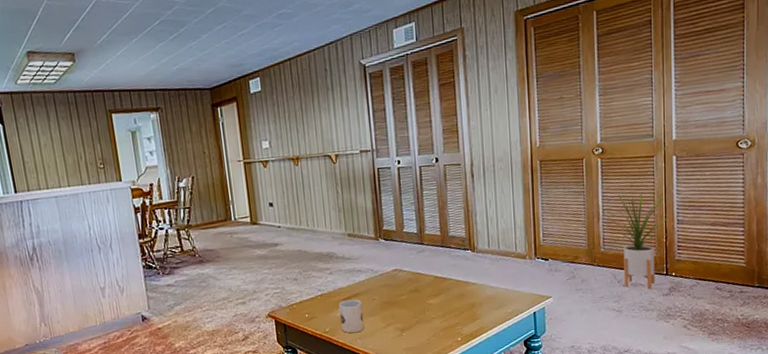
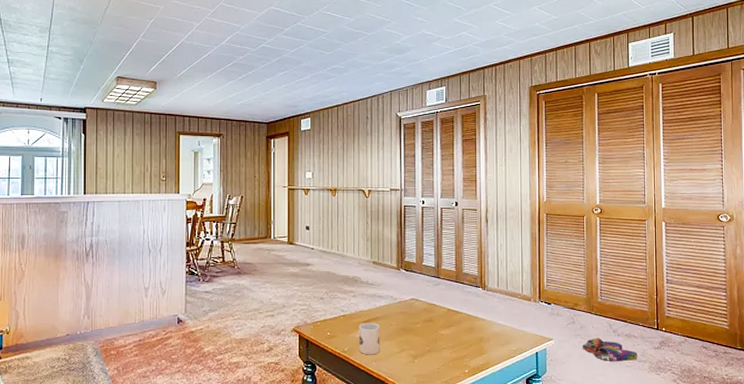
slippers: none [585,289,645,314] -> present [583,337,637,361]
house plant: present [603,187,671,290] -> none [600,245,661,342]

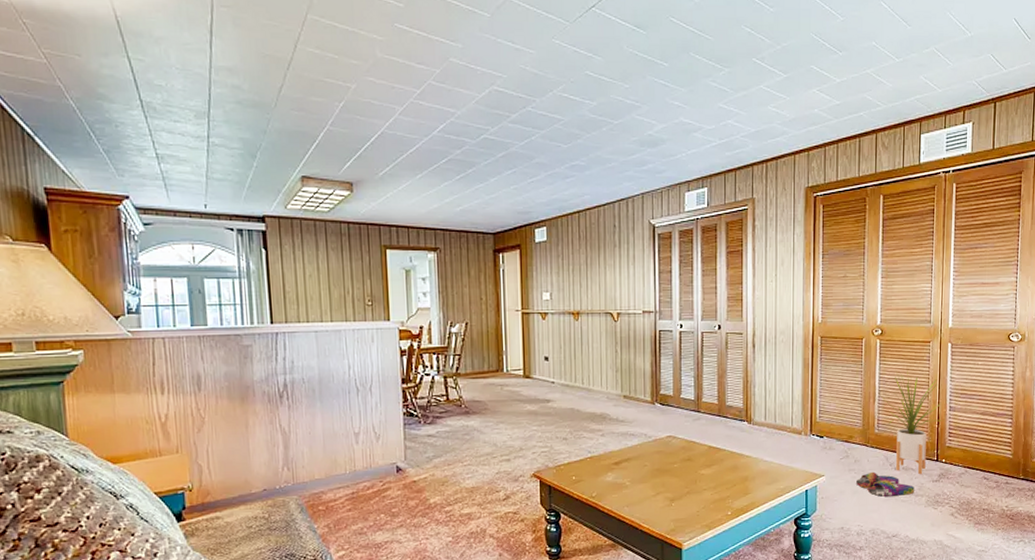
mug: present [358,322,380,355] -> none [608,464,633,500]
house plant: none [600,245,661,342] -> present [879,370,943,475]

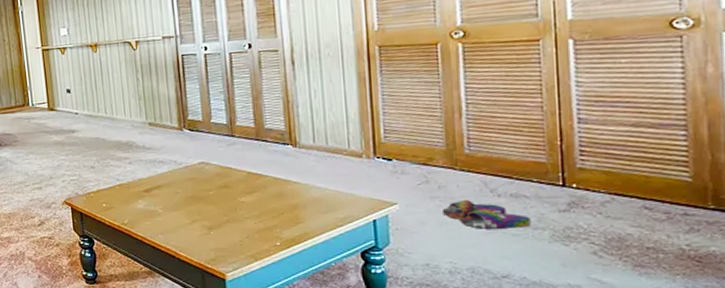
house plant: present [879,370,943,475] -> none [466,77,569,203]

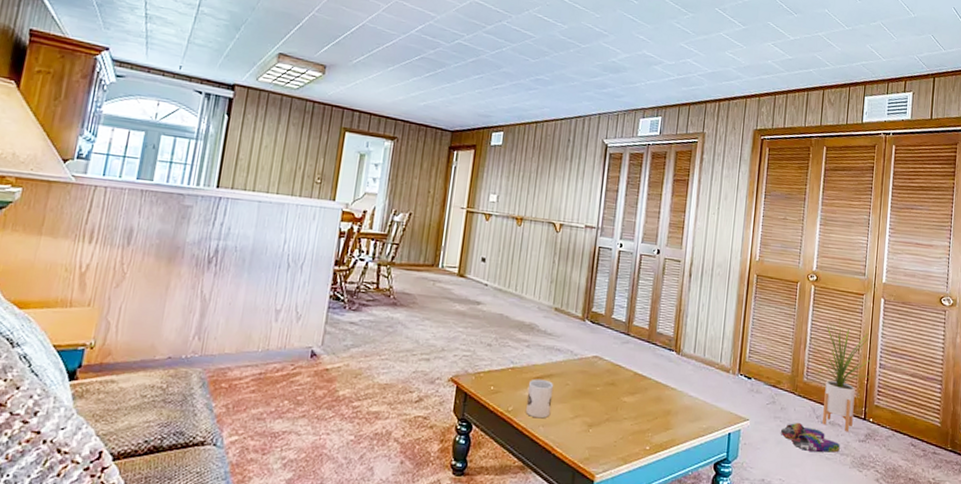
mug: none [138,191,167,228] -> present [525,379,554,419]
house plant: none [466,77,569,203] -> present [810,320,873,432]

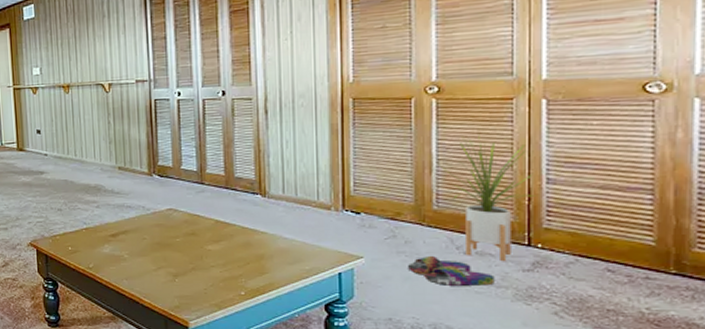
mug: present [525,379,554,419] -> none [104,236,132,273]

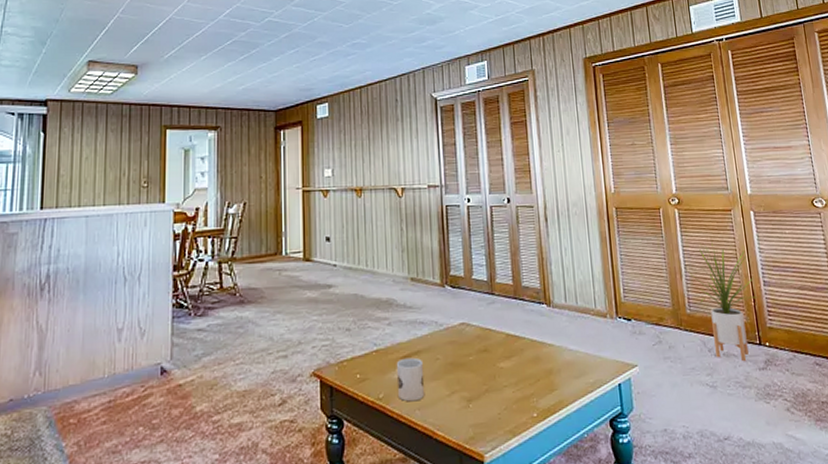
mug: none [104,236,132,273] -> present [396,357,425,402]
slippers: present [408,255,495,286] -> none [674,359,741,390]

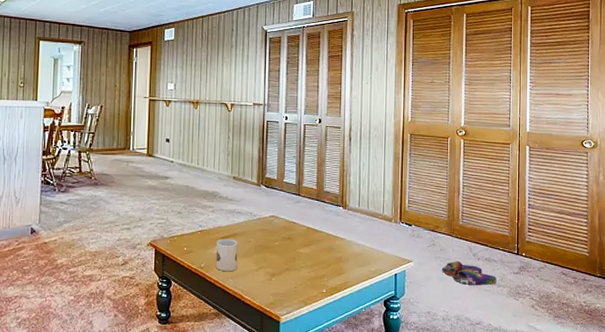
slippers: none [674,359,741,390] -> present [442,260,497,285]
house plant: present [685,241,759,362] -> none [463,168,523,267]

